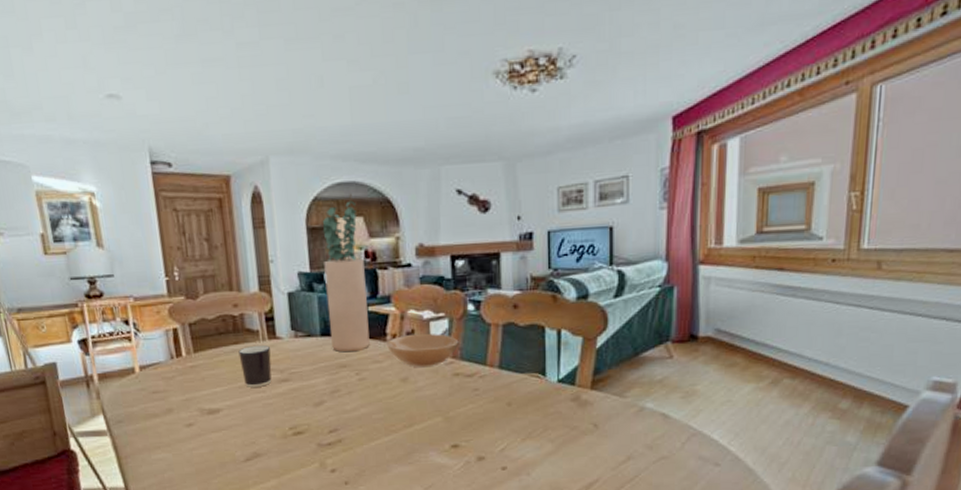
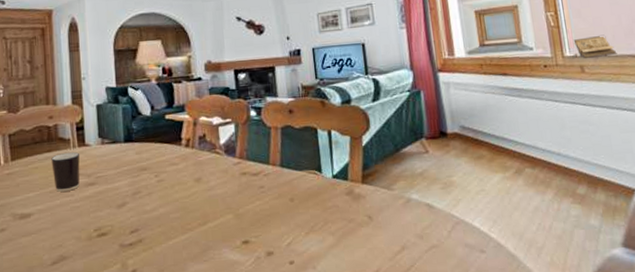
vase: present [322,193,370,353] -> none [127,21,167,157]
soup bowl: present [387,333,459,368] -> none [182,137,245,169]
book: none [868,222,929,253] -> present [571,34,617,59]

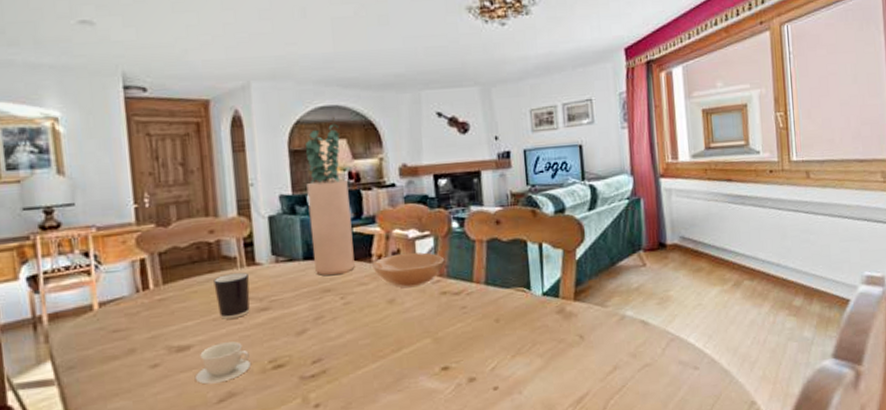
teacup: none [33,211,80,248] -> present [194,341,252,384]
vase: none [127,21,167,157] -> present [304,116,355,276]
soup bowl: none [182,137,245,169] -> present [372,252,445,288]
book: present [571,34,617,59] -> none [797,137,844,164]

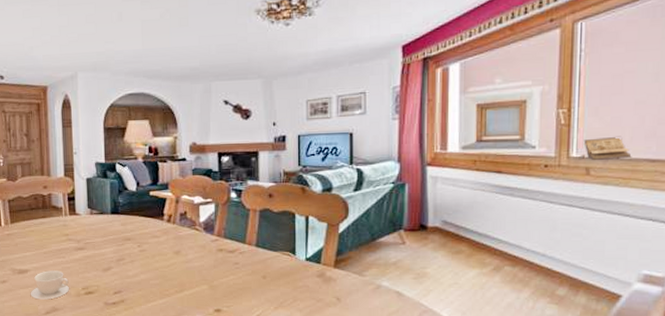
mug: present [213,272,250,319] -> none [45,219,71,253]
vase: present [304,116,355,276] -> none [116,101,150,228]
soup bowl: present [372,252,445,288] -> none [164,215,223,243]
book: none [797,137,844,164] -> present [577,136,632,161]

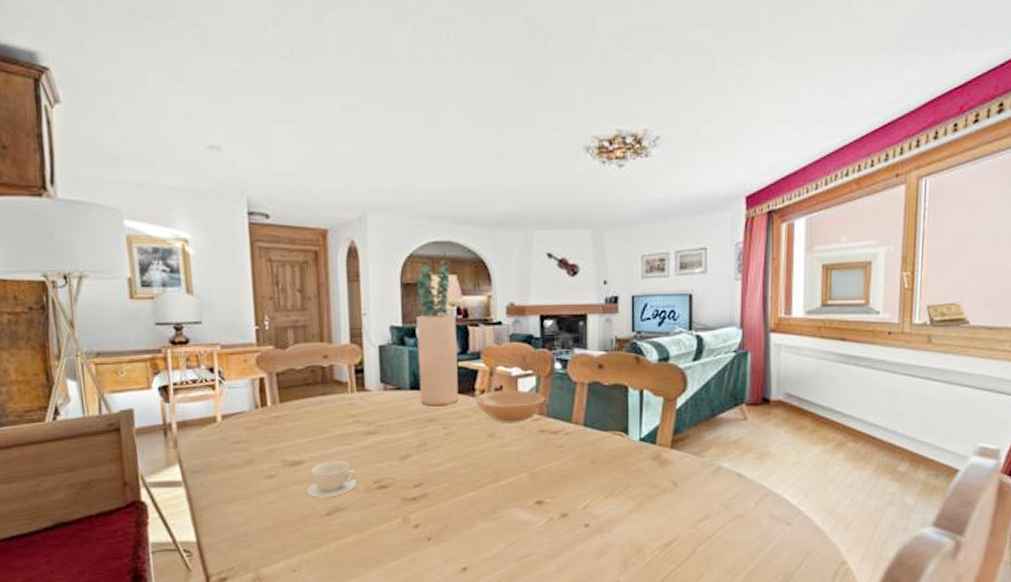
vase: none [116,101,150,228] -> present [416,252,458,407]
soup bowl: none [164,215,223,243] -> present [475,389,546,424]

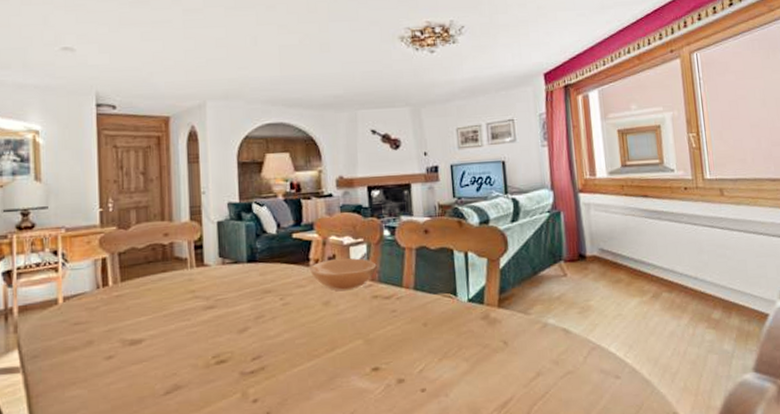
teacup: present [306,461,358,498] -> none [144,337,197,377]
vase: present [416,252,458,407] -> none [252,132,294,278]
book: present [920,301,971,328] -> none [711,157,756,182]

